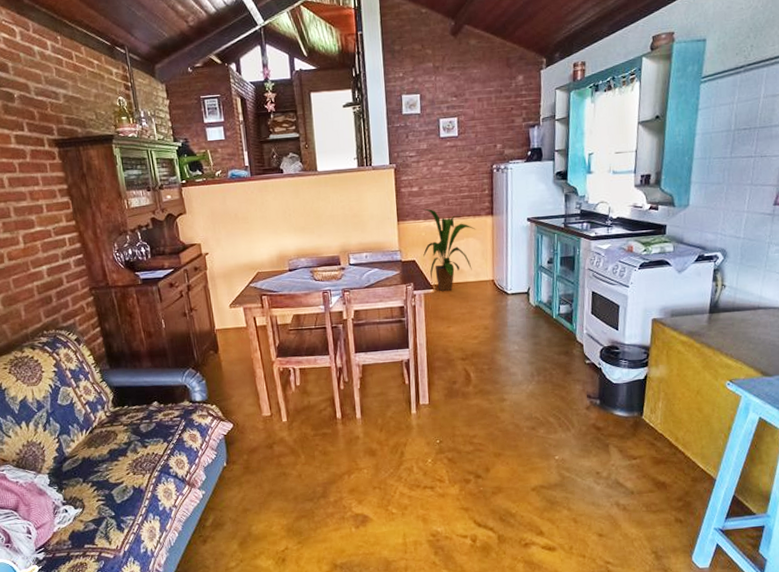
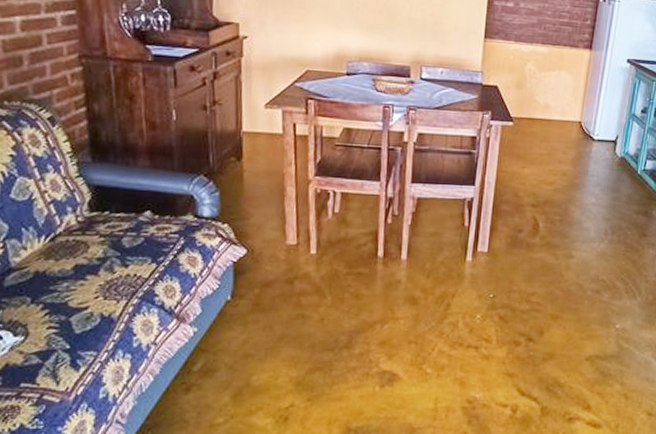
house plant: present [423,208,476,292] -> none [508,28,571,127]

